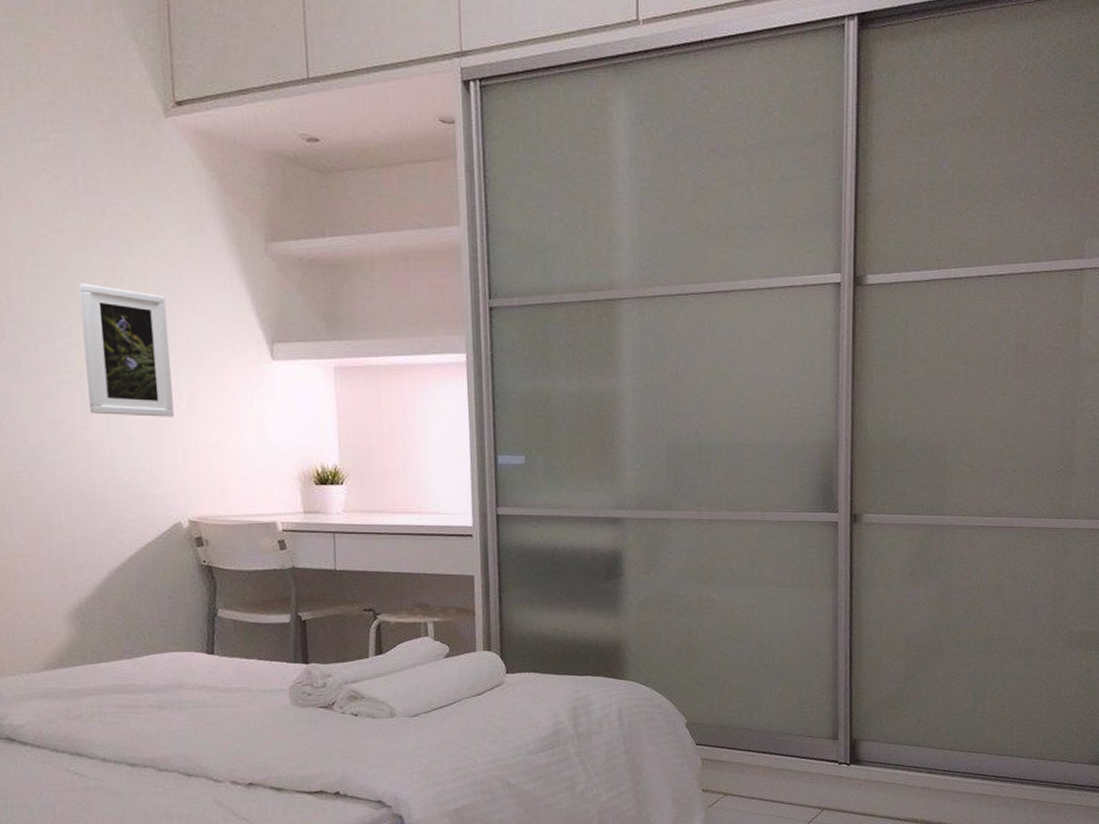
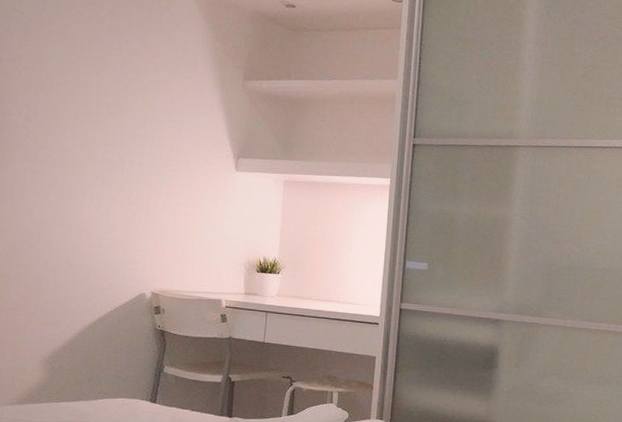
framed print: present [78,283,174,417] -> none [86,99,159,209]

